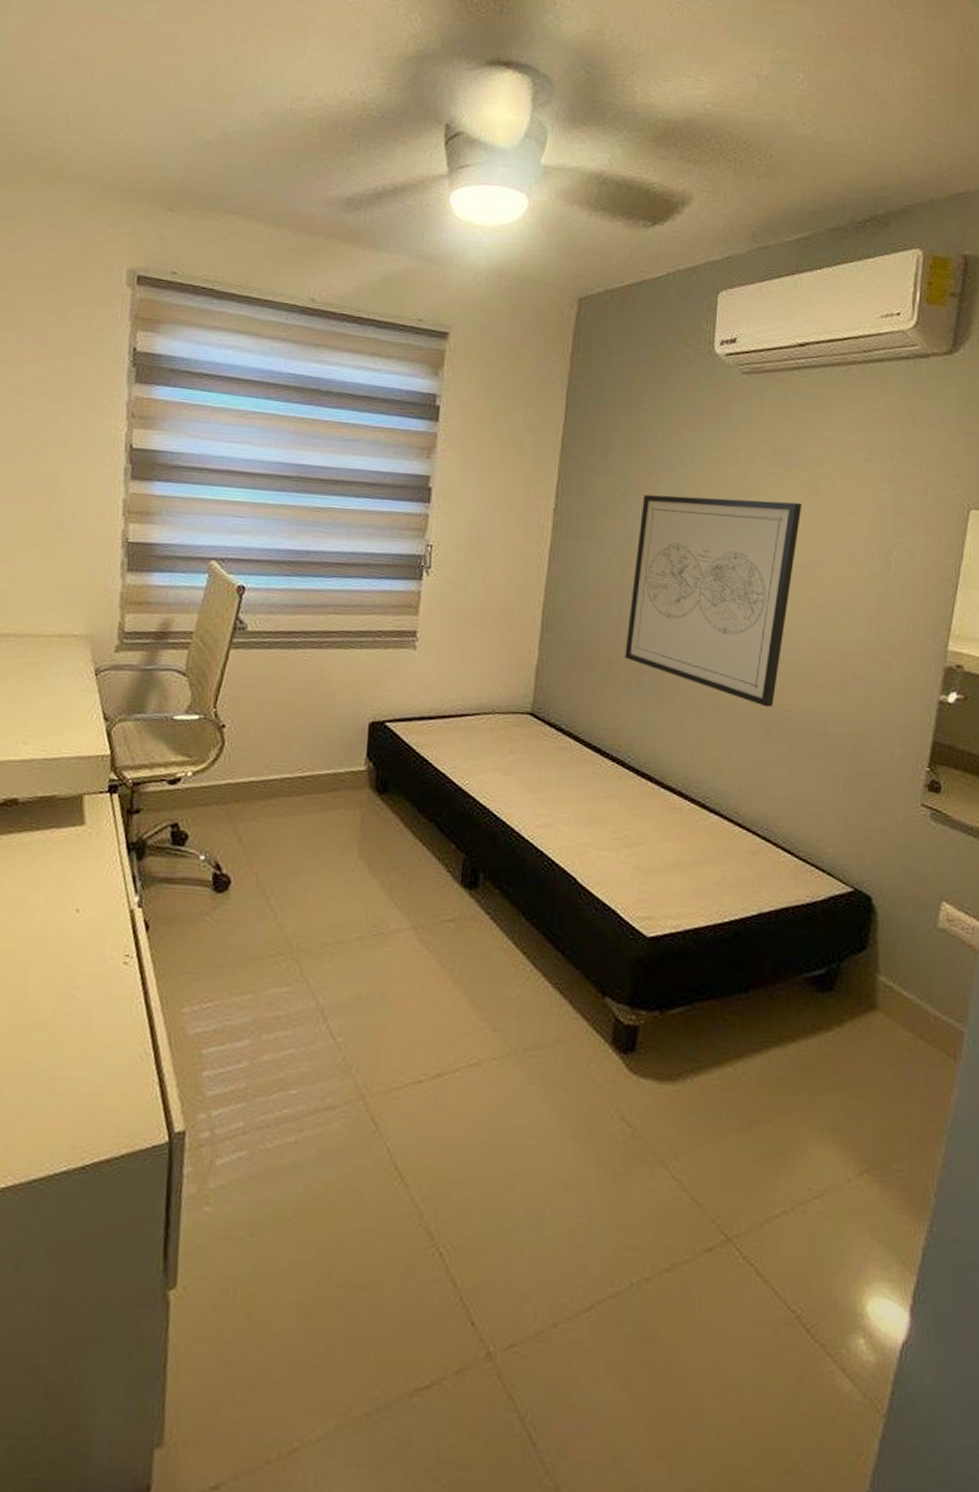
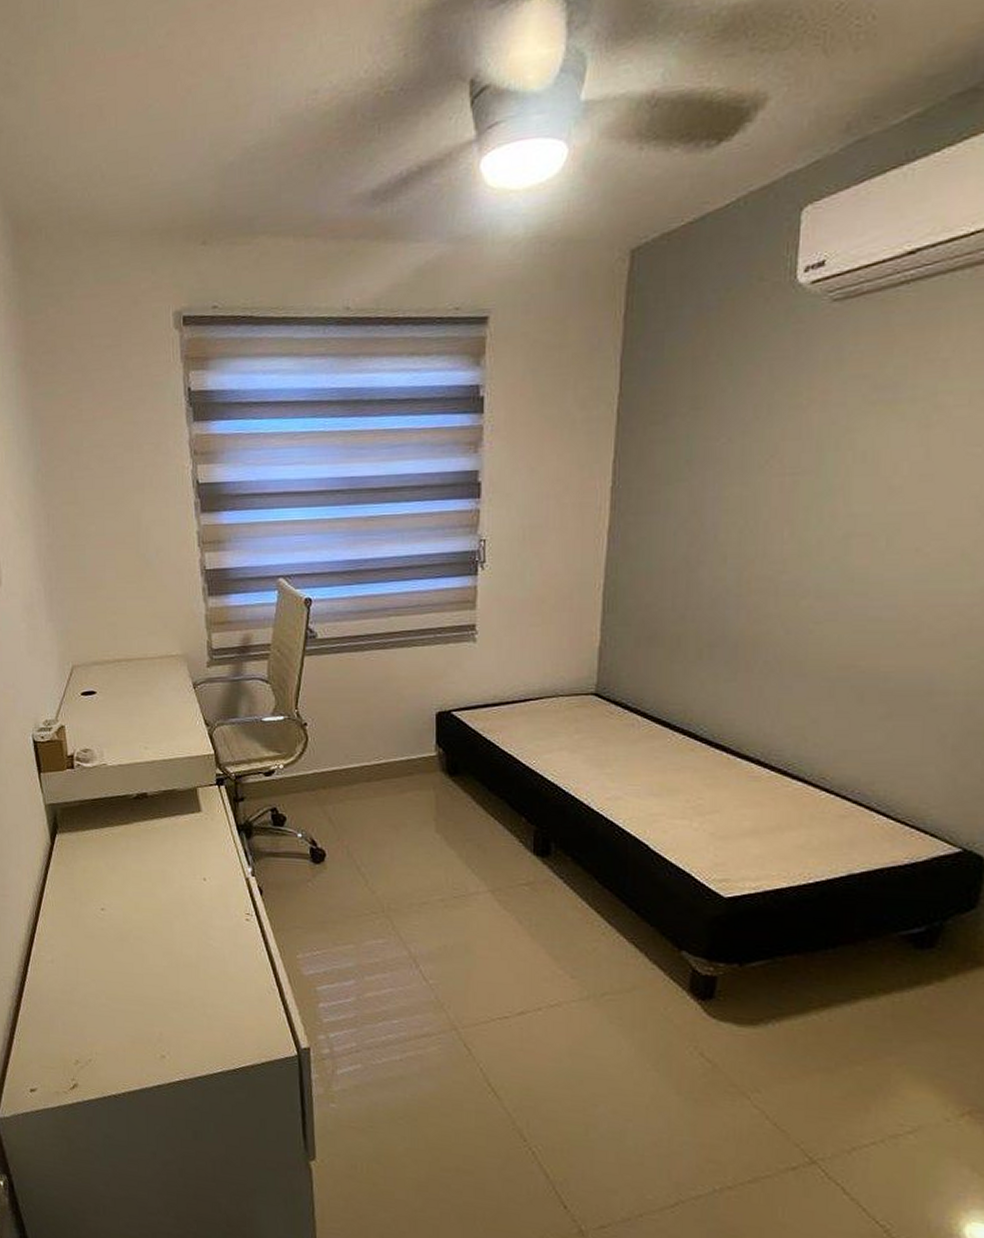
wall art: present [625,494,803,708] -> none [694,441,909,670]

